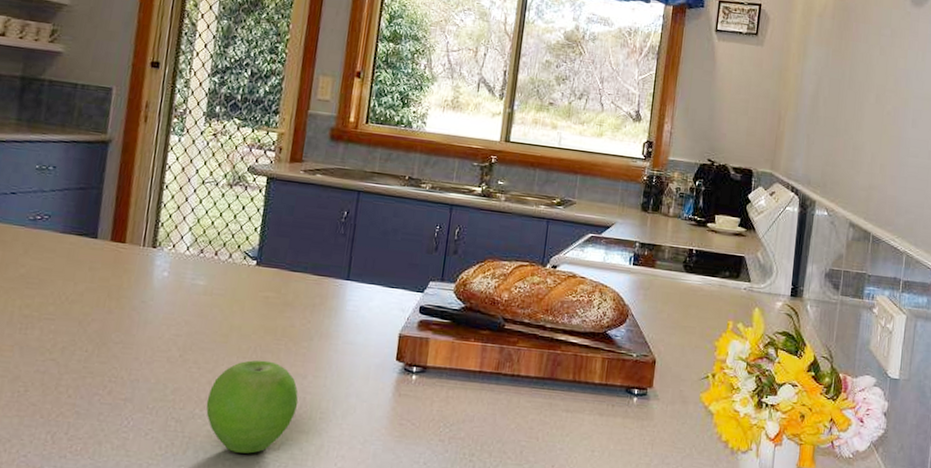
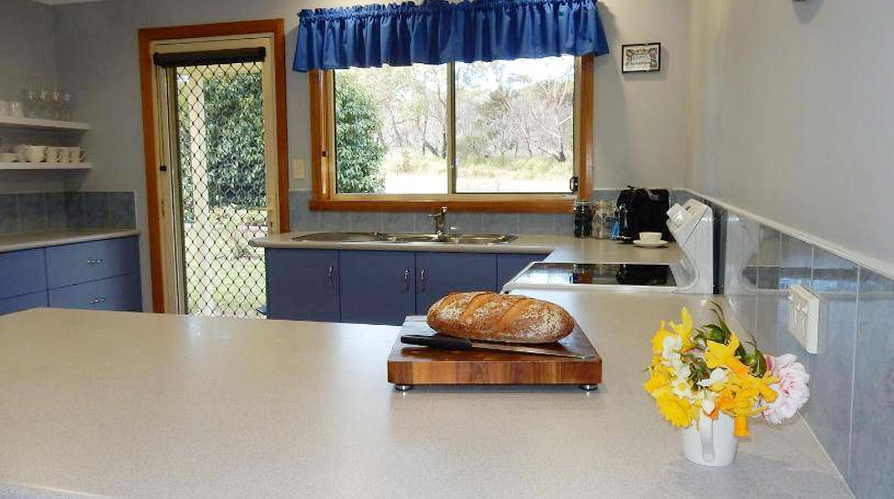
fruit: present [206,360,299,454] -> none [246,393,316,466]

